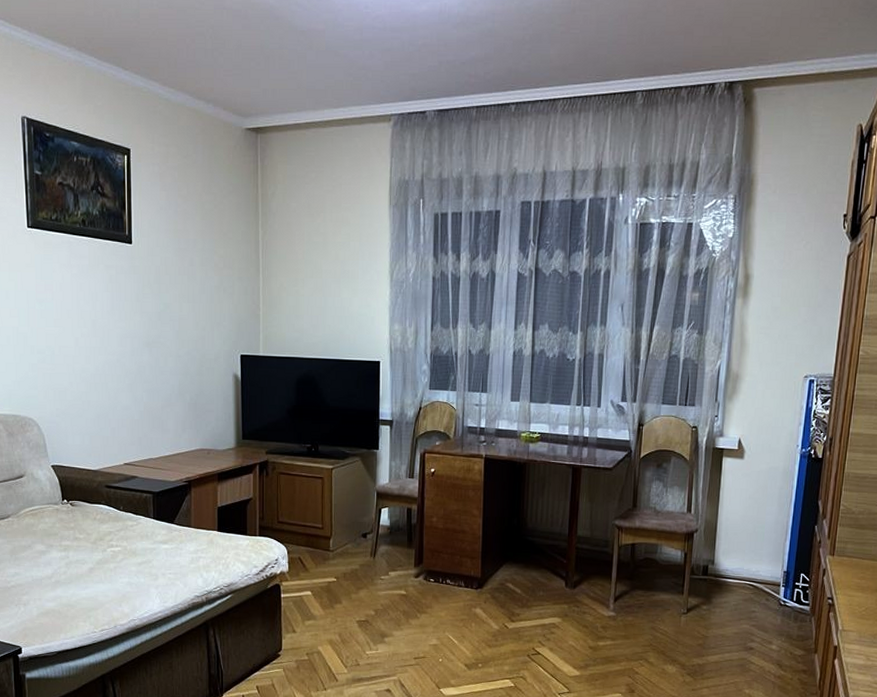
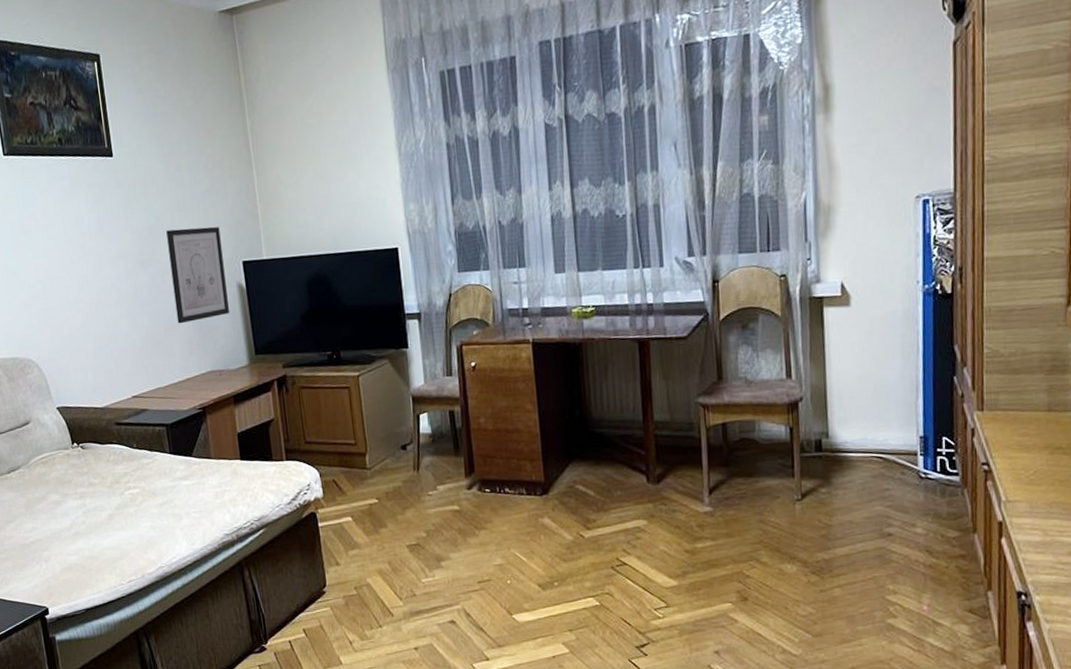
wall art: none [174,318,223,404] -> present [166,226,229,324]

